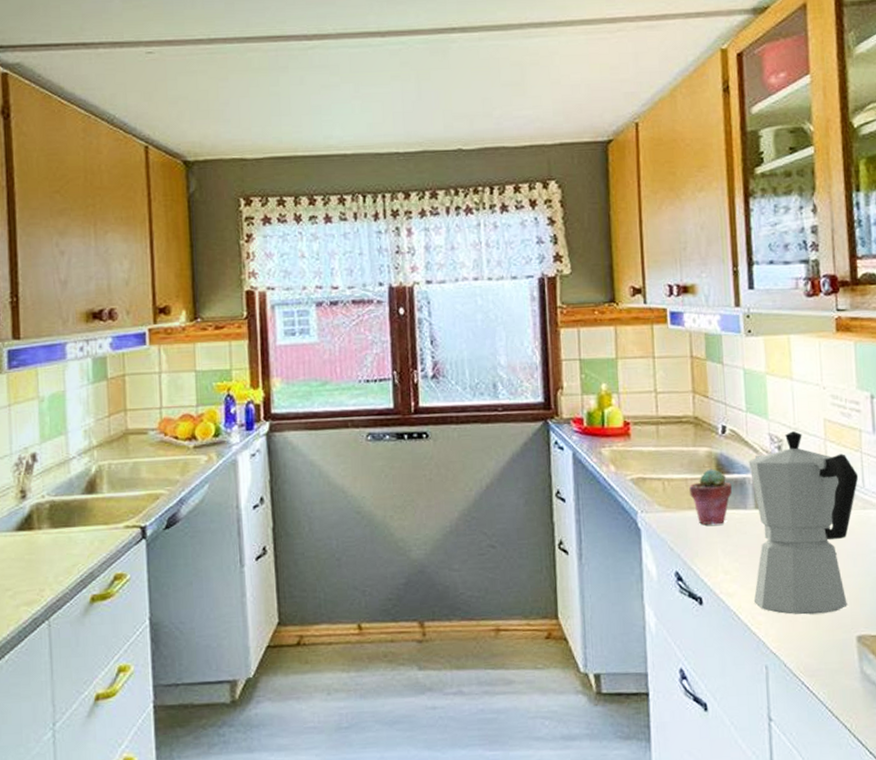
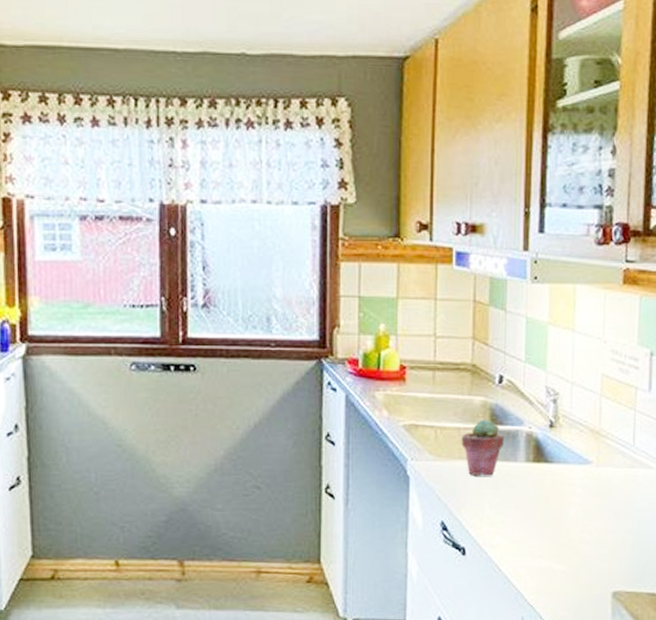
moka pot: present [748,431,859,615] -> none [515,385,630,569]

